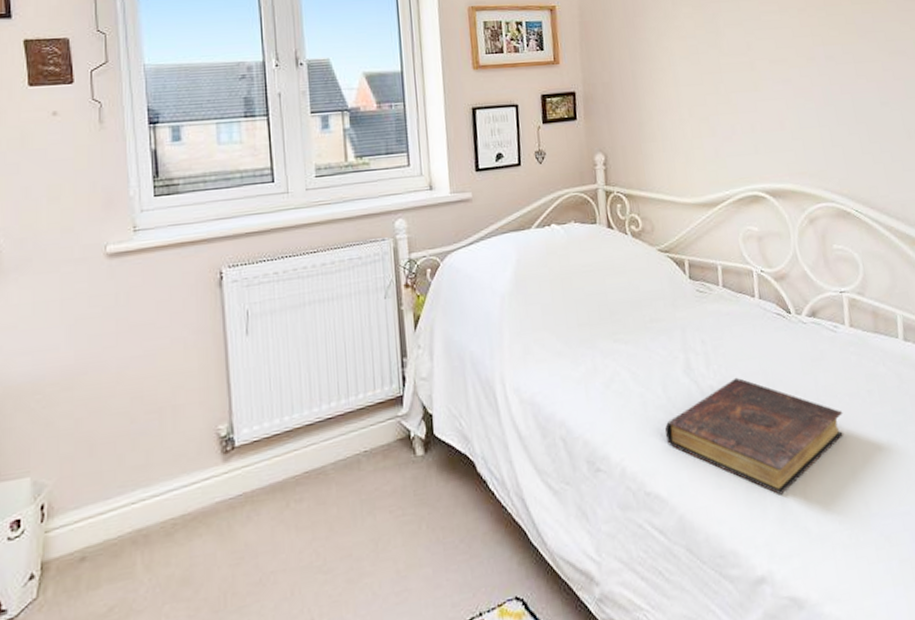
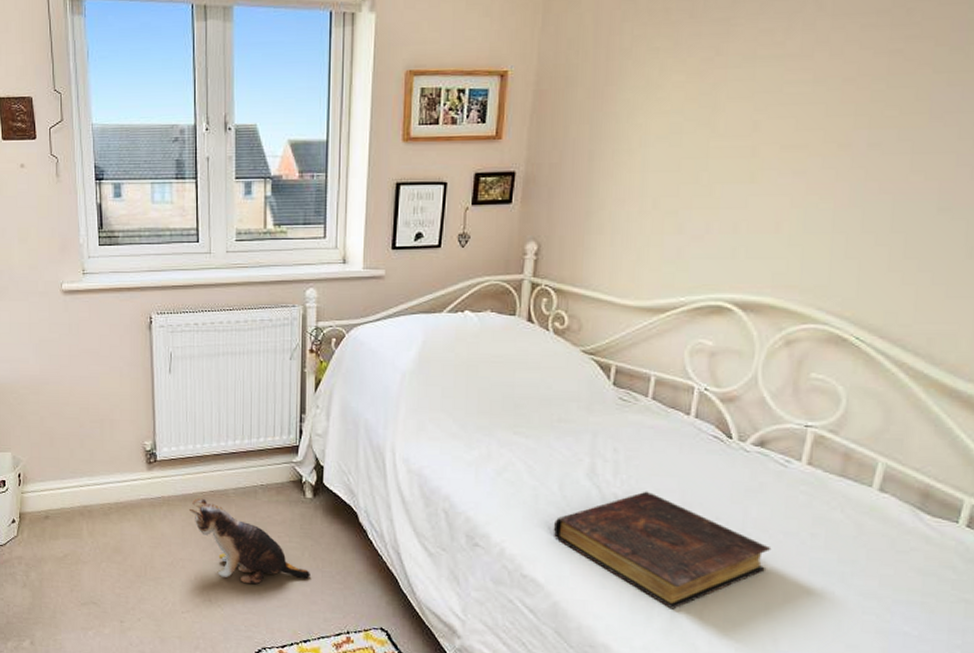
plush toy: none [278,483,431,584] -> present [188,498,310,585]

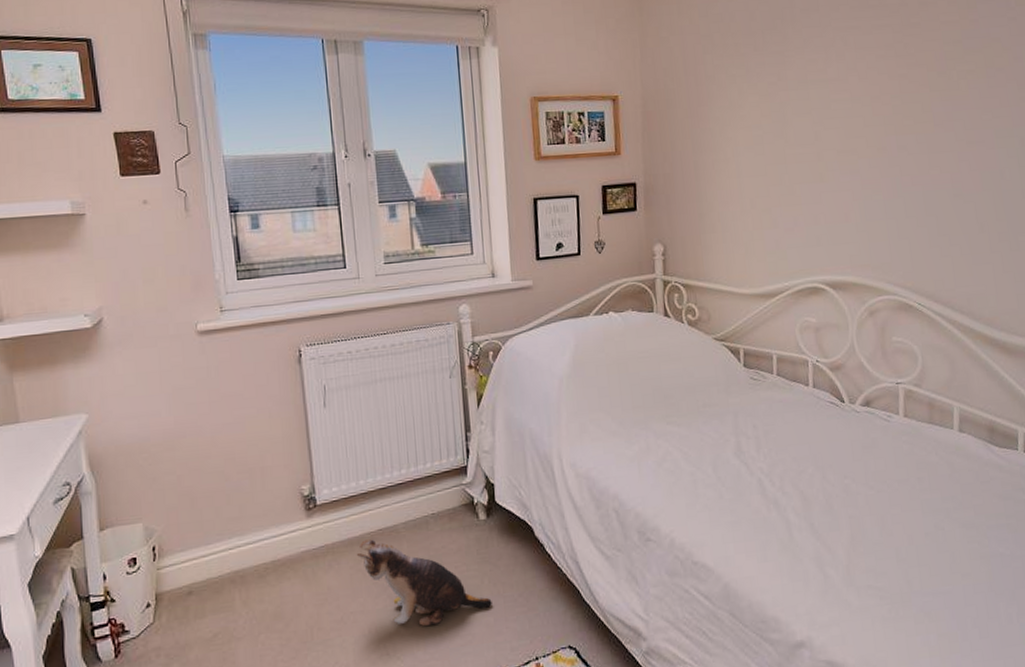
book: present [553,491,772,610] -> none [713,461,891,570]

